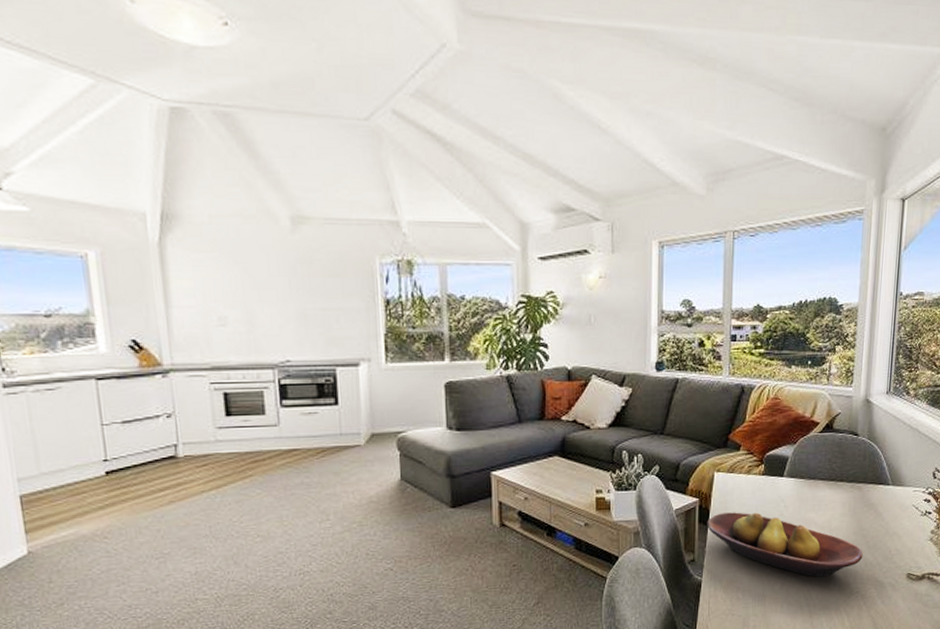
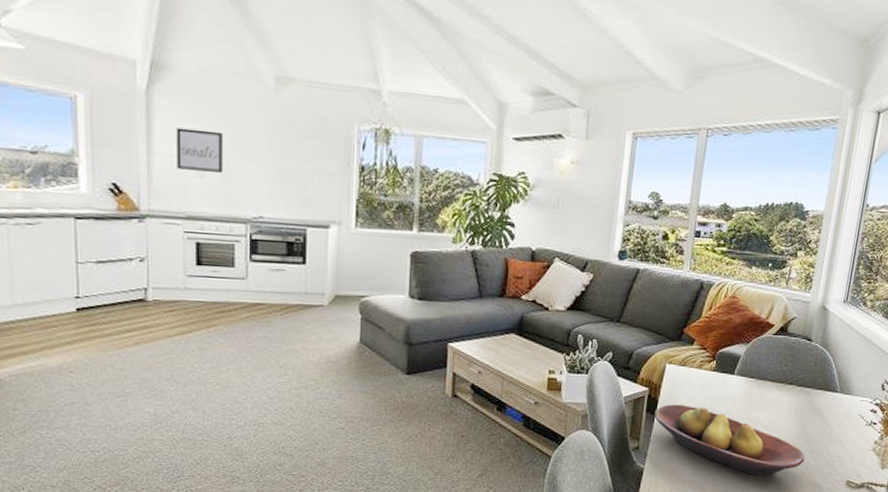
wall art: none [193,277,245,319] -> present [176,127,223,173]

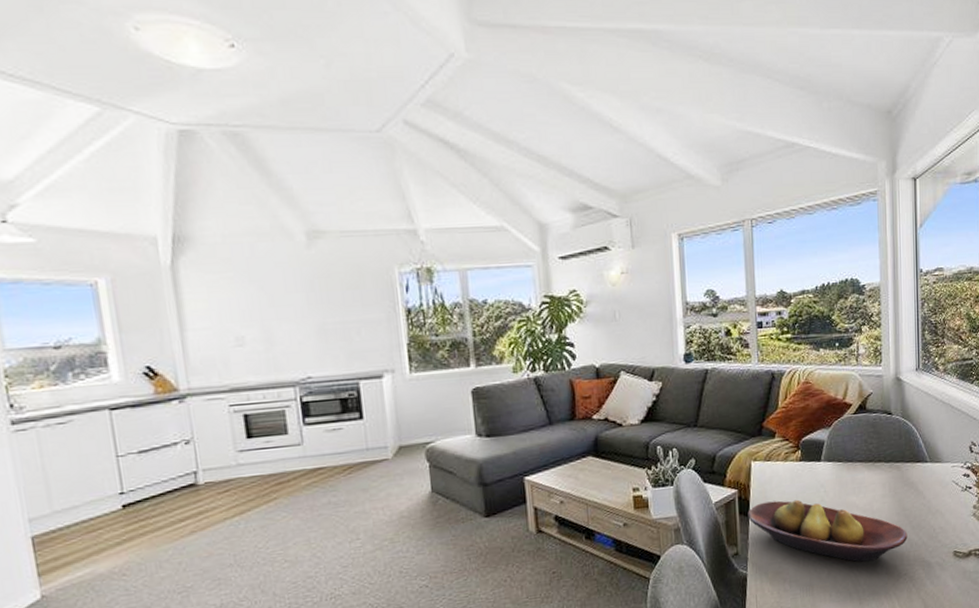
wall art: present [176,127,223,173] -> none [208,296,263,341]

